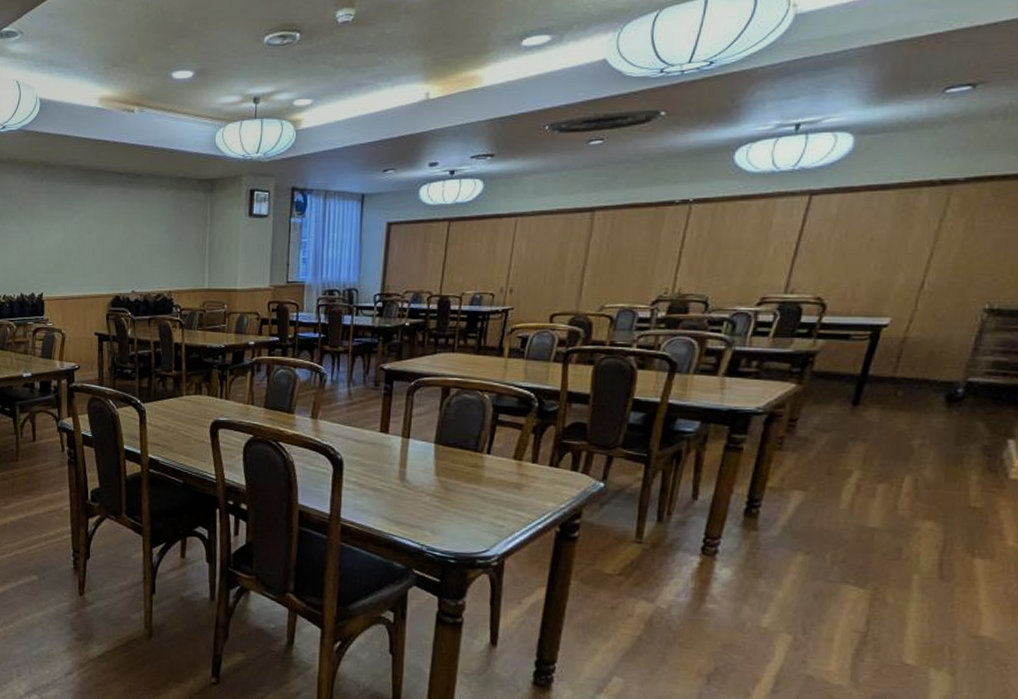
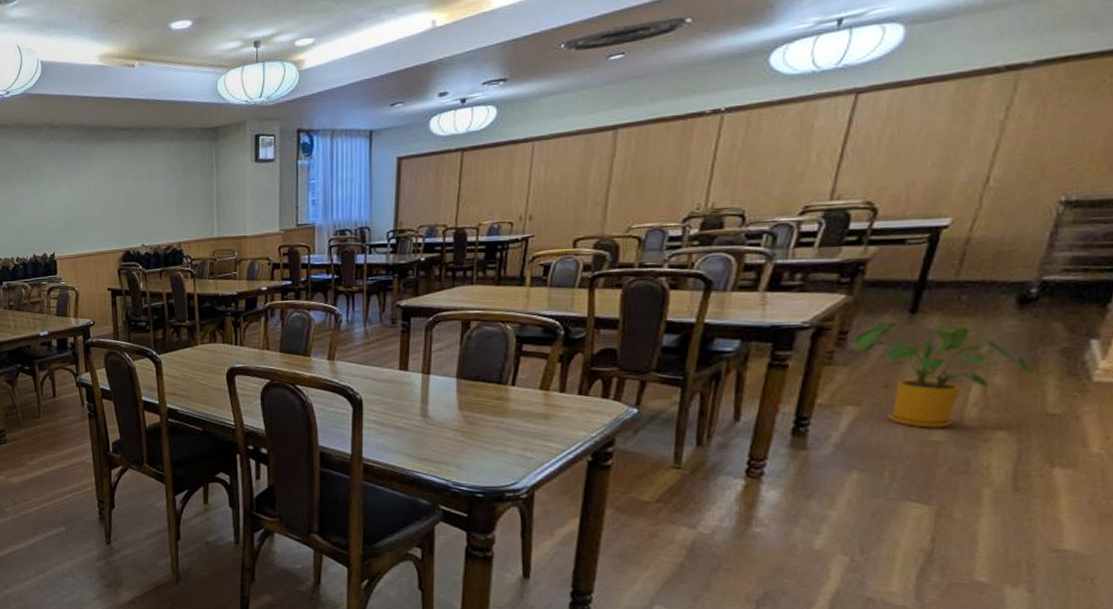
house plant: none [802,412,956,516] -> present [854,321,1030,428]

